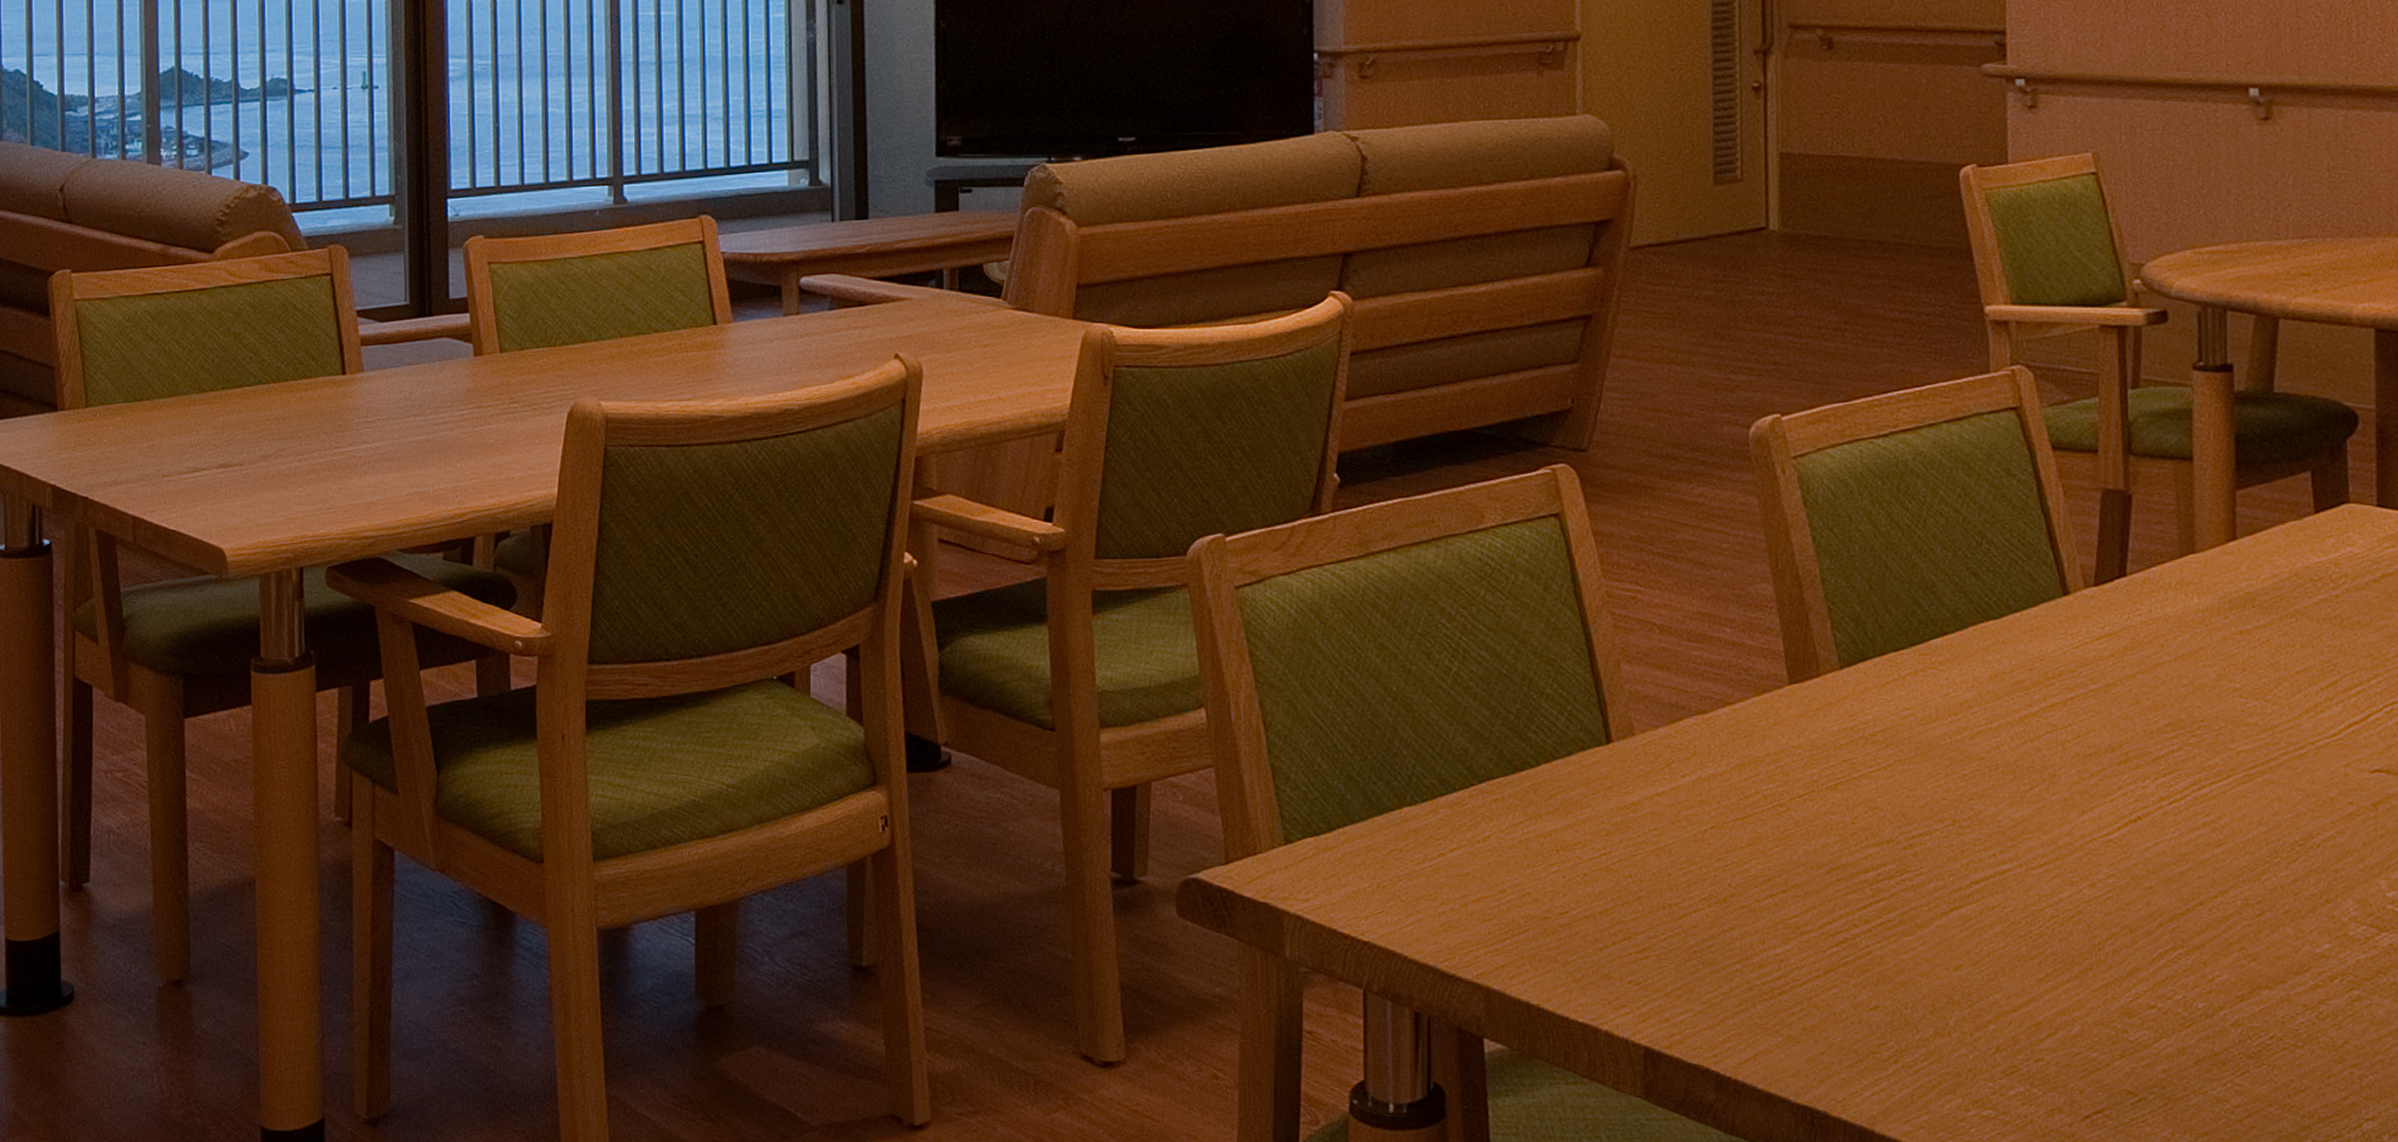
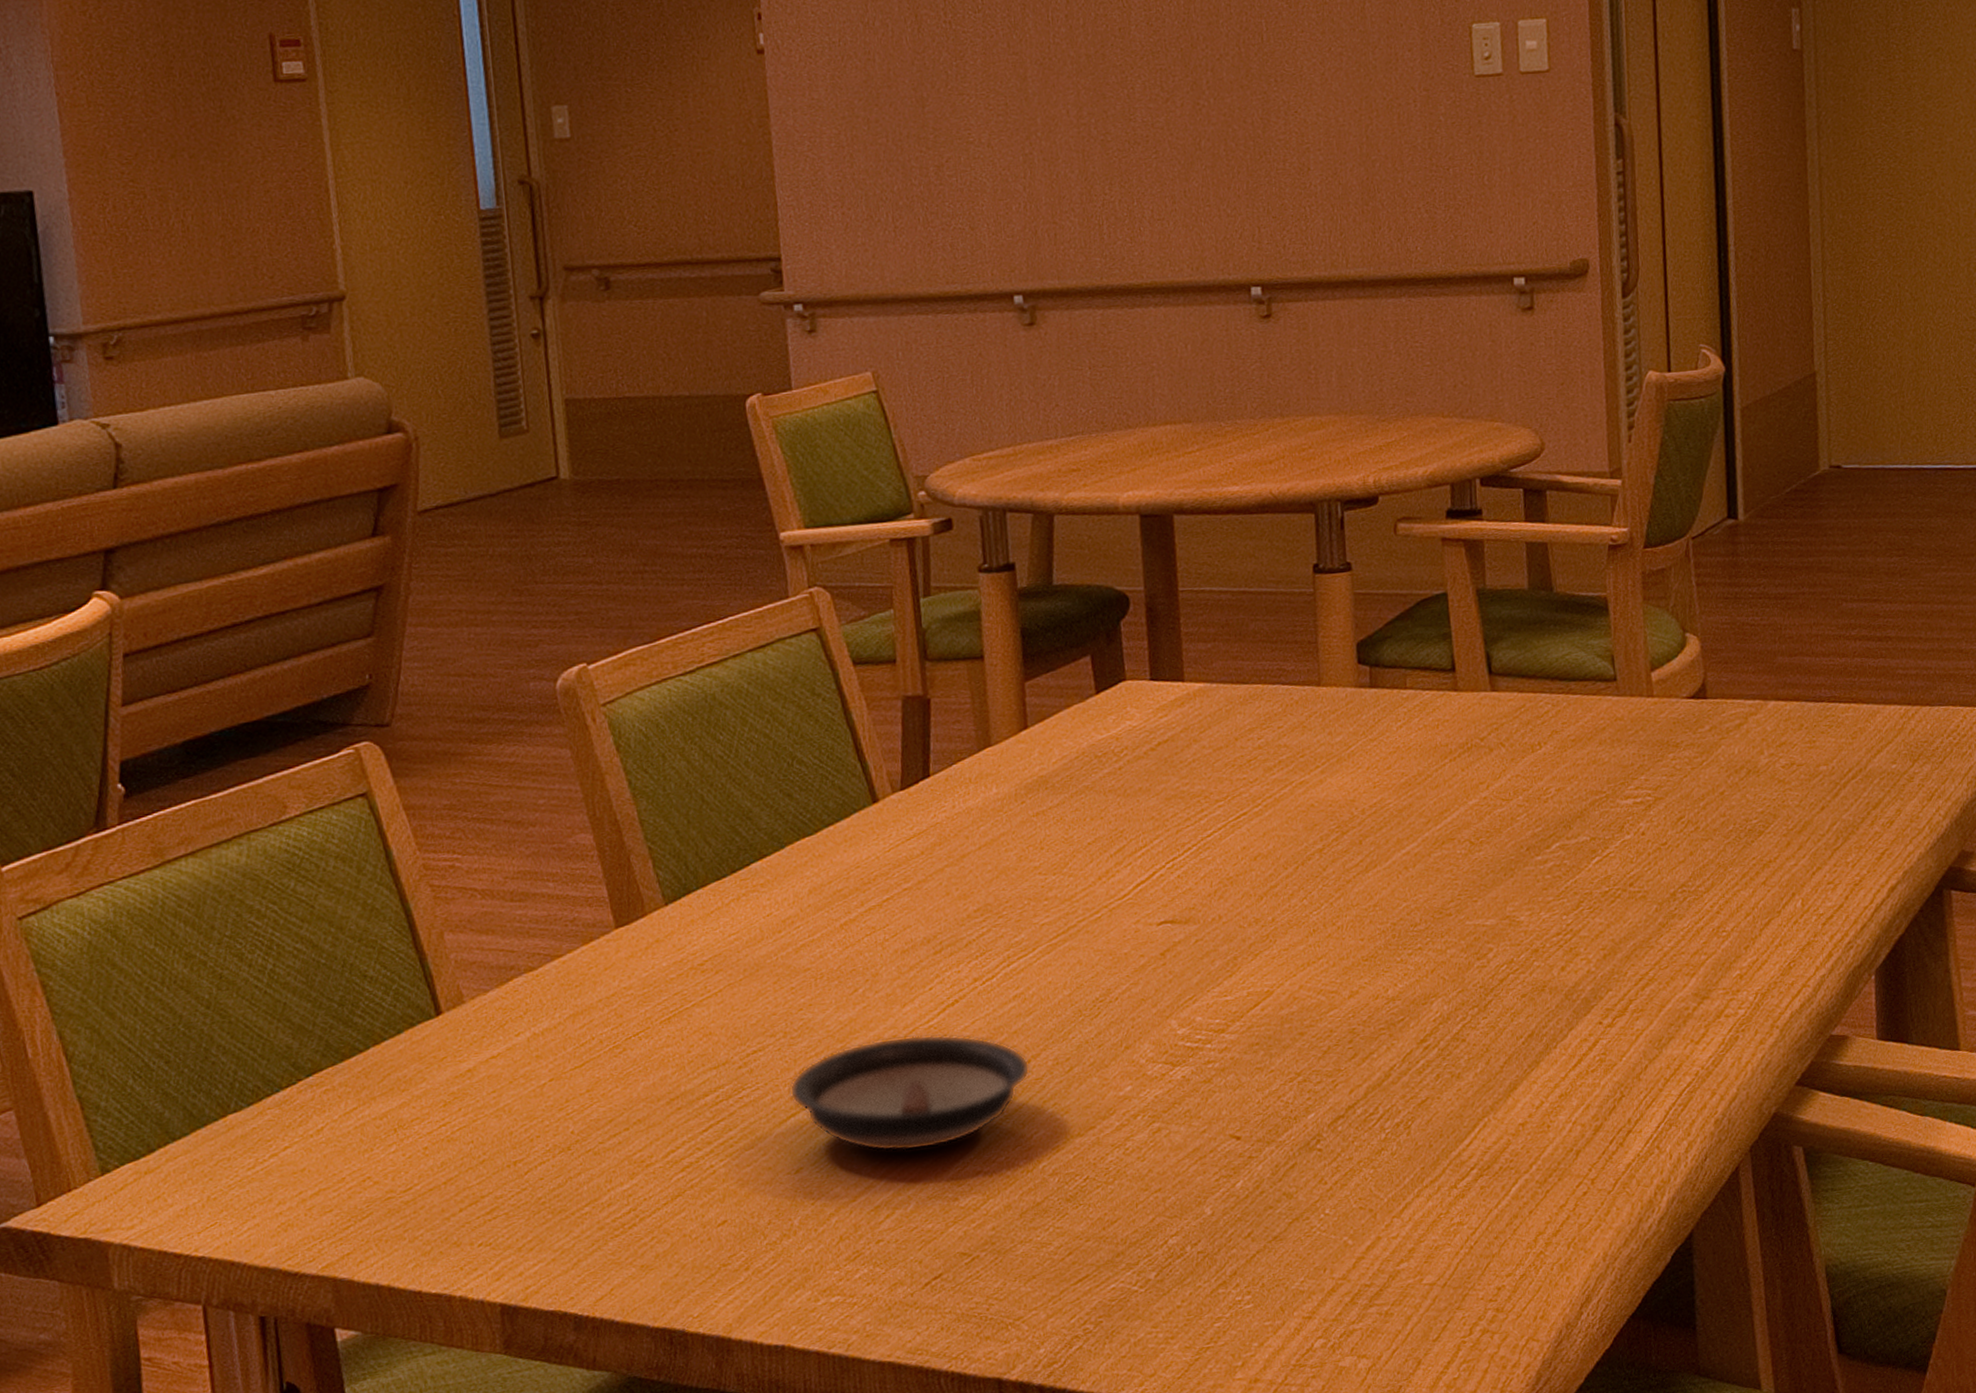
saucer: none [1954,845,2216,971] -> present [789,1034,1030,1152]

